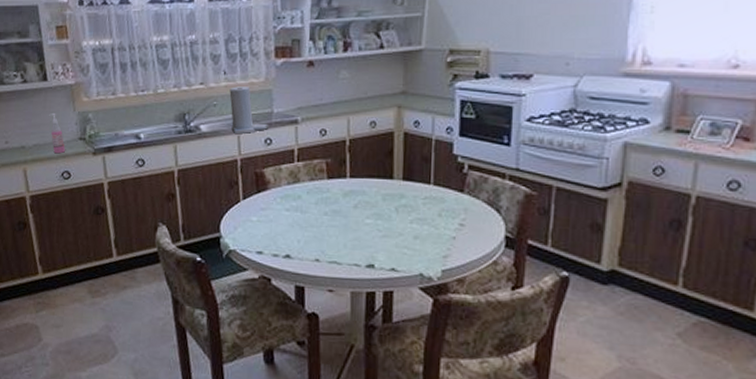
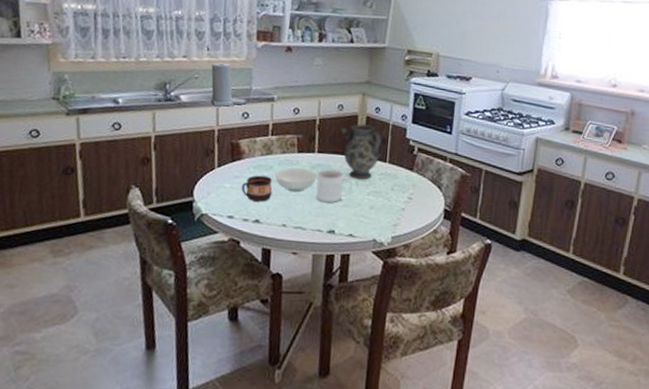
soap dispenser: present [48,113,65,154] -> none [19,70,36,112]
cup: none [268,206,303,235] -> present [241,175,273,202]
bowl: none [303,196,351,223] -> present [274,168,318,192]
mug: none [350,195,392,234] -> present [316,169,353,204]
ewer: none [375,140,425,206] -> present [341,123,382,180]

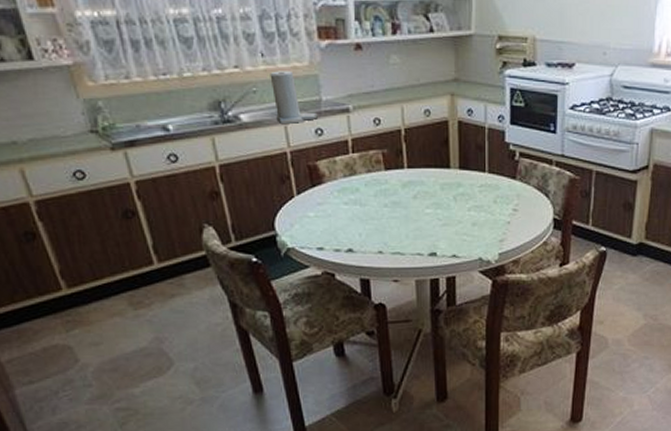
cup: present [241,175,273,202] -> none [327,199,363,229]
bowl: present [274,168,318,192] -> none [362,188,410,215]
mug: present [316,169,353,204] -> none [410,186,451,224]
ewer: present [341,123,382,180] -> none [431,129,480,194]

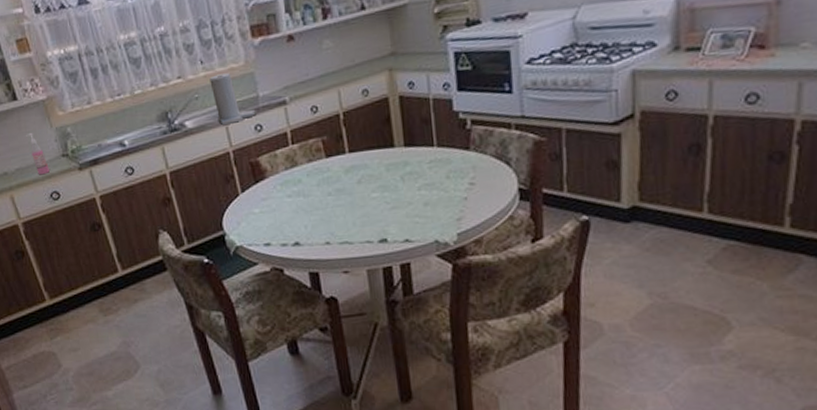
soap dispenser: none [42,101,73,150] -> present [25,133,50,175]

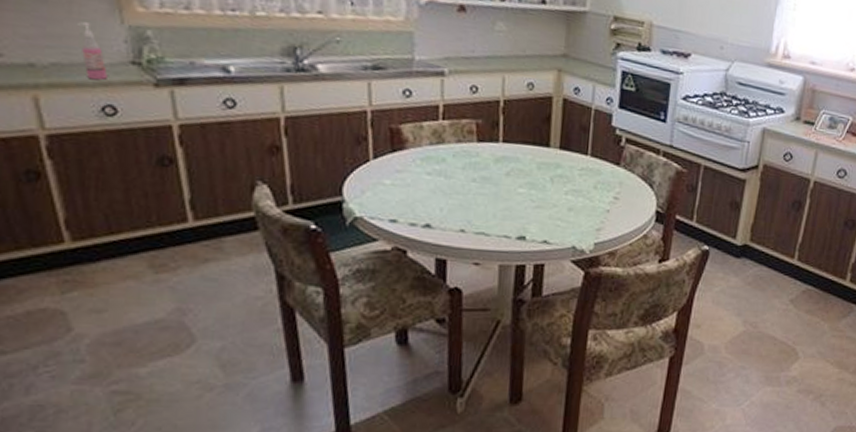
paper towel: present [209,73,256,125] -> none [358,22,408,82]

